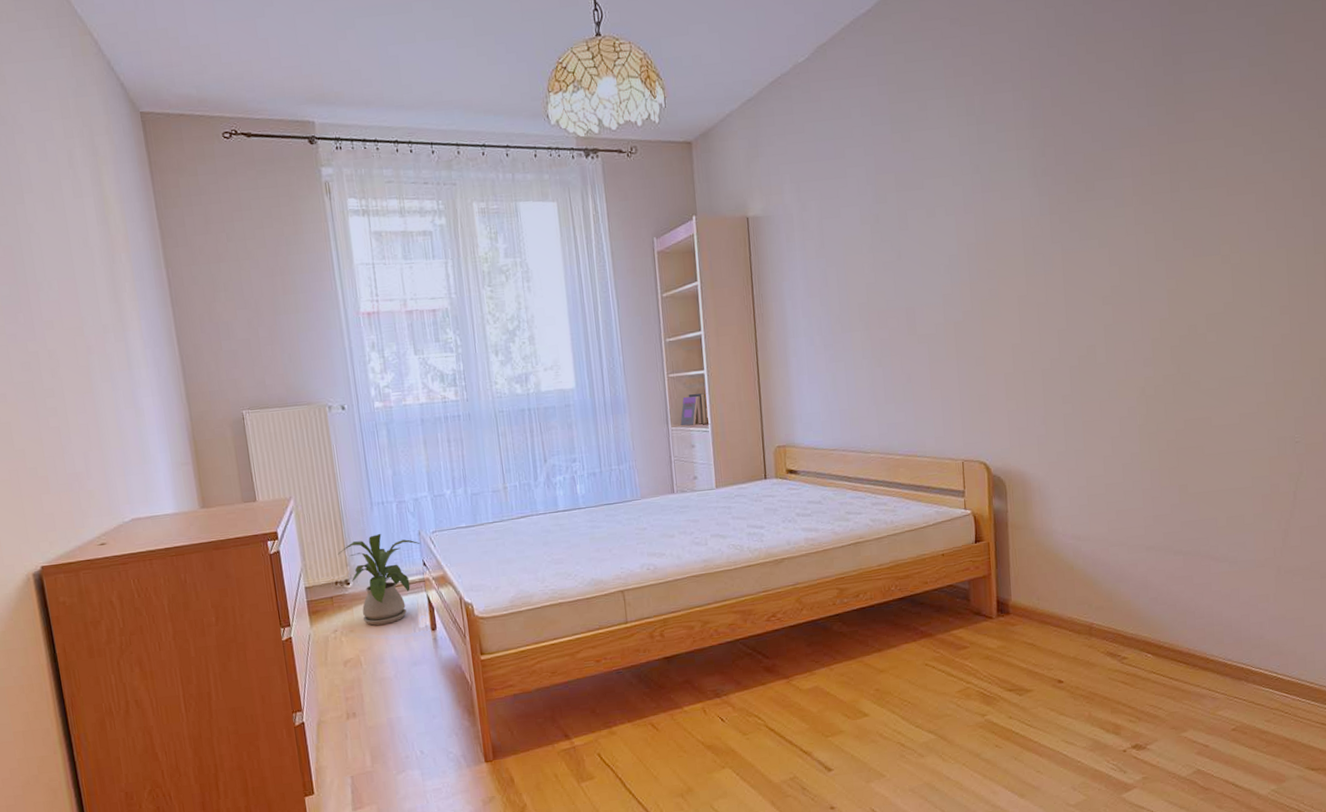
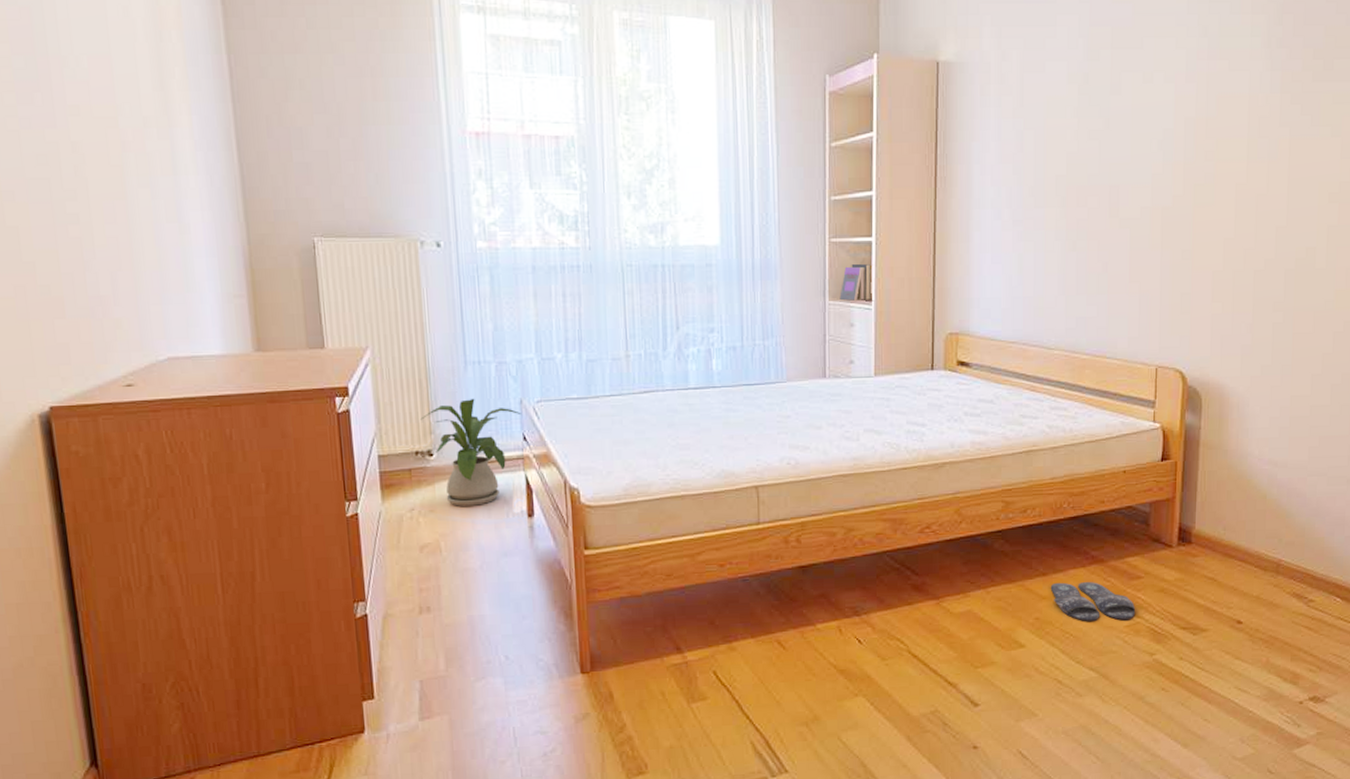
slippers: none [887,654,965,690] -> present [1051,582,1136,622]

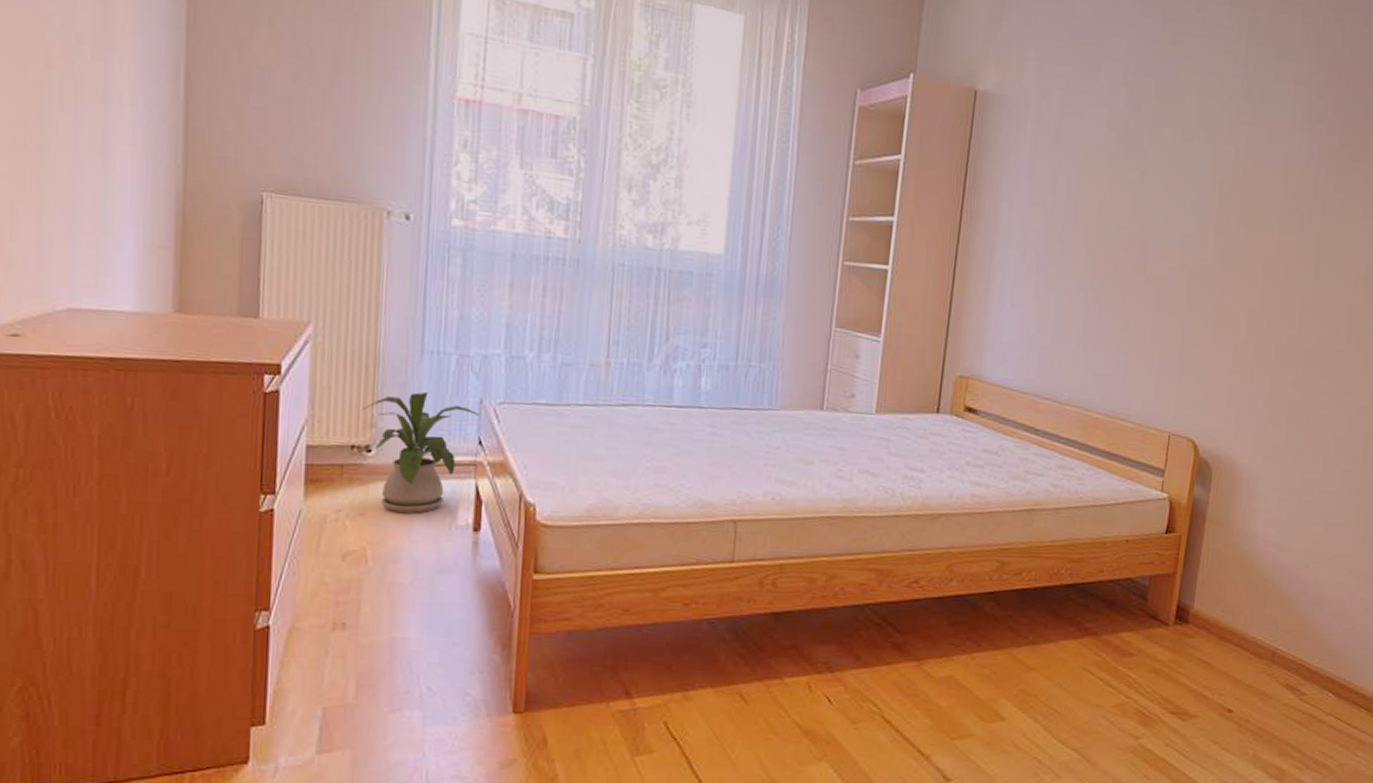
books: present [839,263,873,302] -> none [847,290,886,332]
slippers: present [1051,582,1136,622] -> none [1040,653,1125,700]

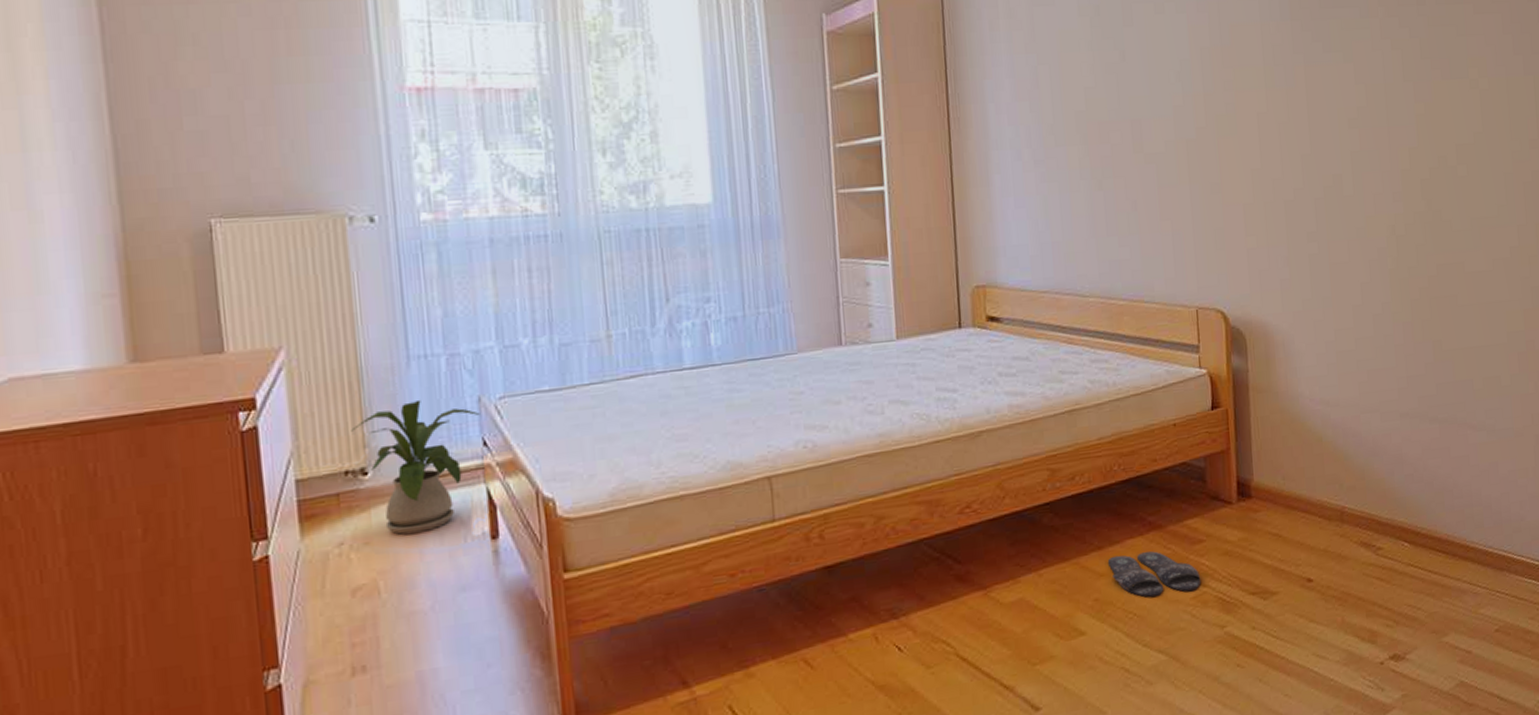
slippers: none [1040,653,1125,700] -> present [1109,551,1201,598]

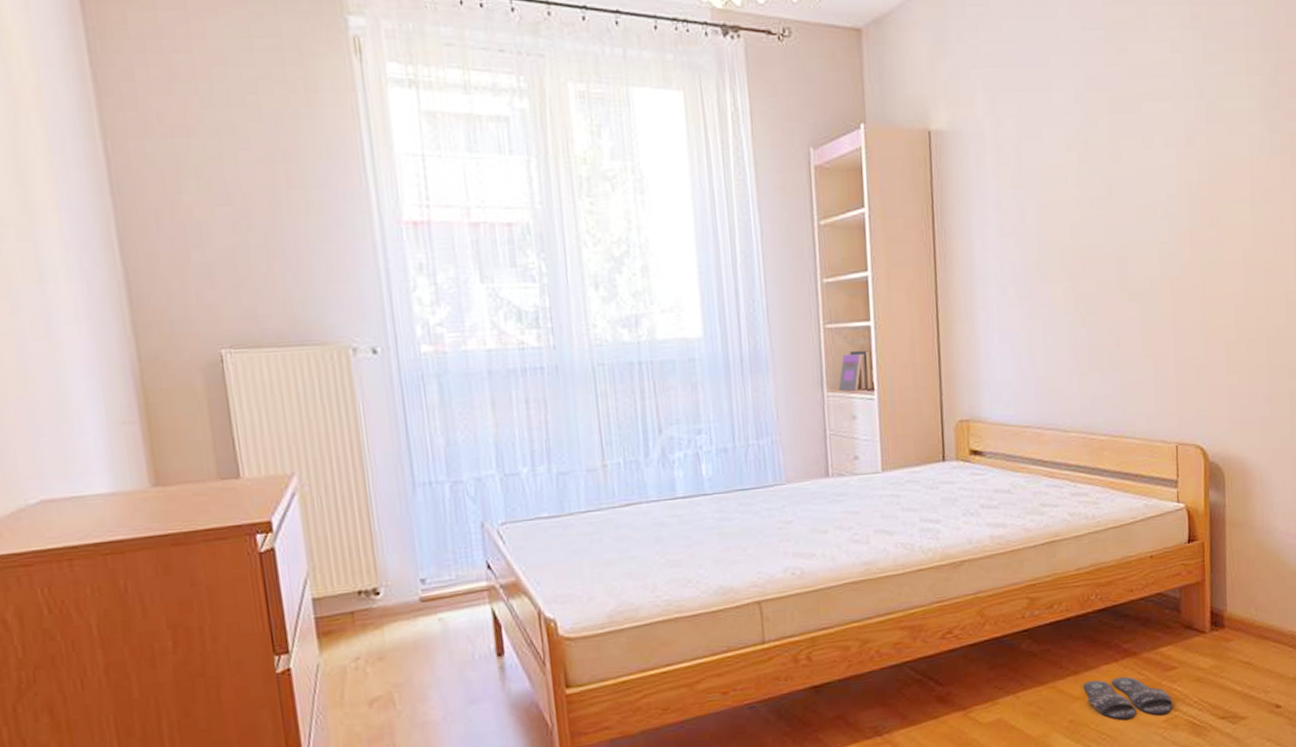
house plant: present [351,399,480,535] -> none [362,524,483,651]
books: none [852,215,888,258] -> present [838,350,874,392]

